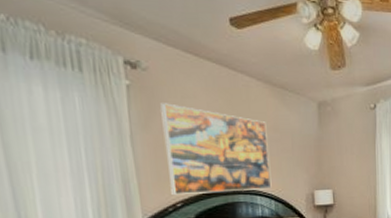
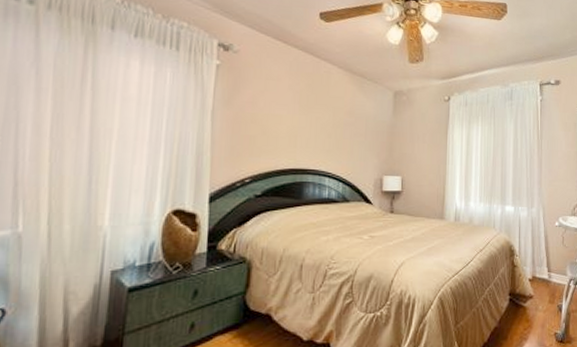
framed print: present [160,103,272,196] -> none [242,83,343,171]

